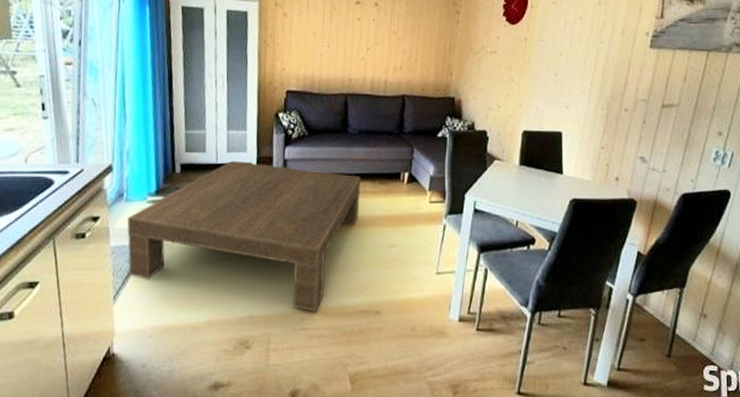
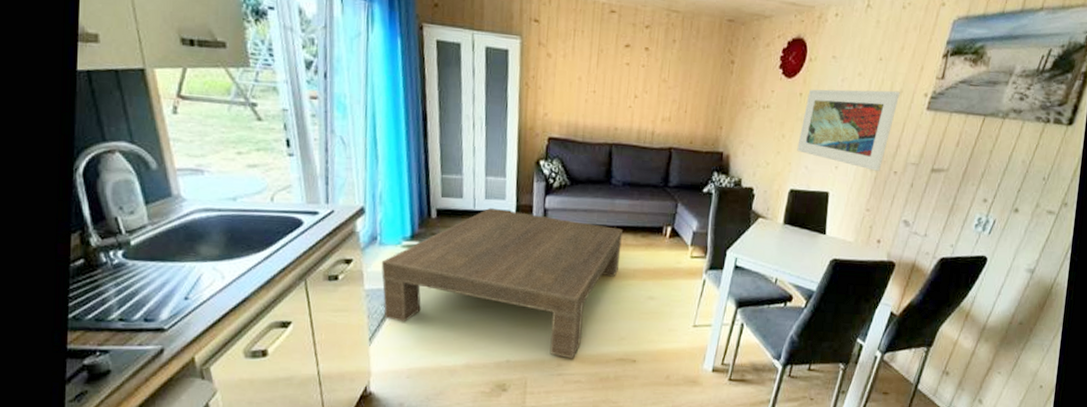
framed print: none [527,31,622,109] -> present [797,89,900,171]

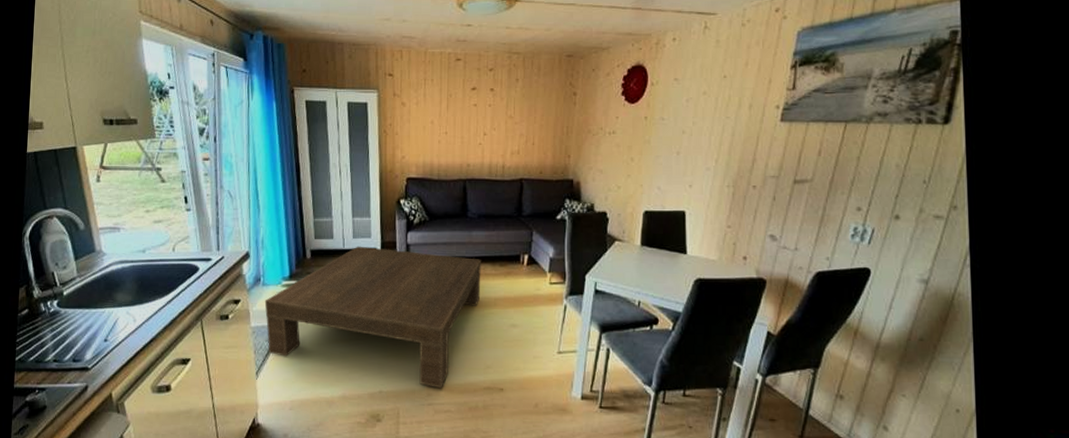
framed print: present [797,89,900,171] -> none [647,106,749,187]

